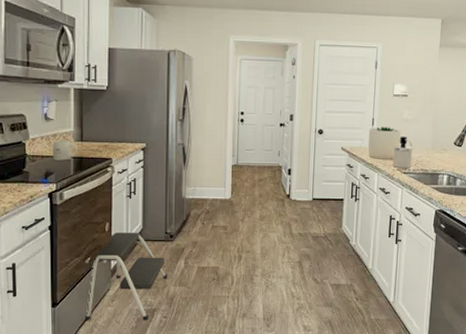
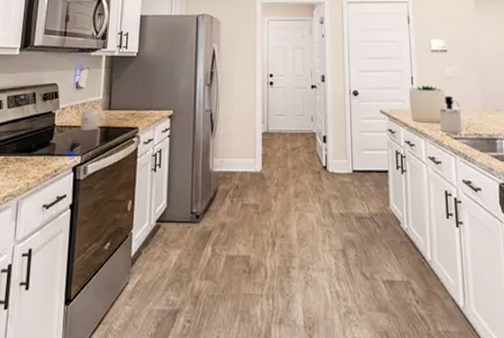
step stool: present [85,231,168,321] -> none [99,211,193,326]

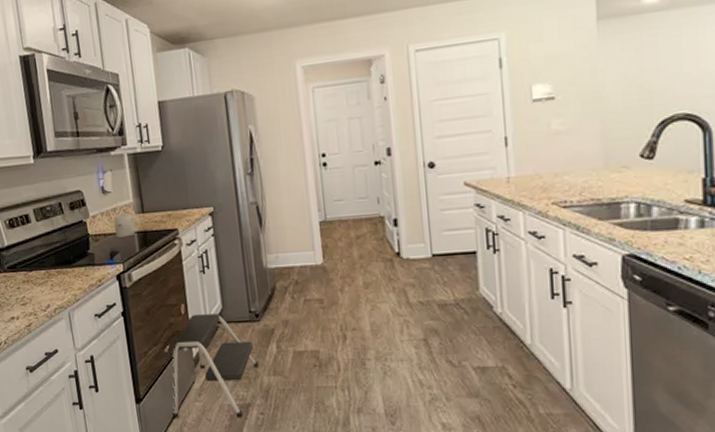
step stool: none [99,211,193,326] -> present [172,312,259,419]
planter: present [408,86,447,123] -> none [501,145,553,193]
soap dispenser: present [438,96,463,134] -> none [541,156,575,202]

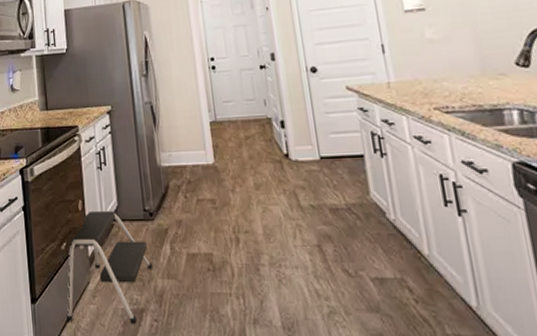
mug: present [113,213,142,239] -> none [20,110,45,134]

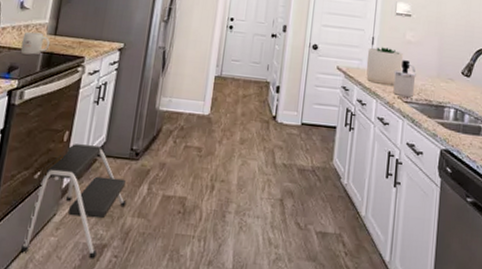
mug: none [20,110,45,134] -> present [20,31,51,56]
planter: none [379,53,432,97] -> present [366,47,404,85]
soap dispenser: none [420,63,456,107] -> present [393,60,416,98]

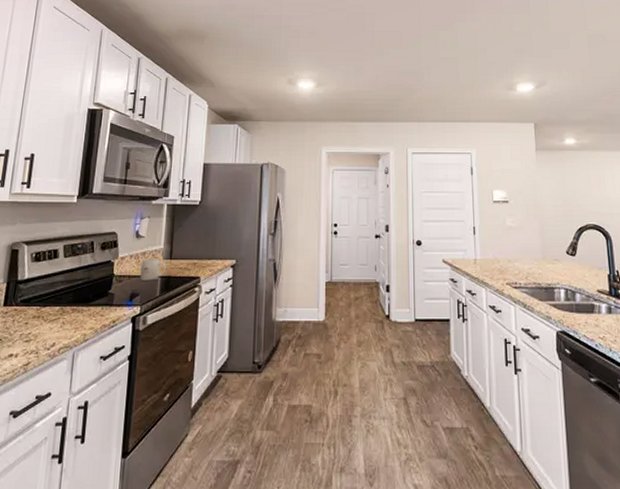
step stool: present [21,143,127,259] -> none [158,361,254,477]
planter: present [366,47,404,85] -> none [470,236,507,272]
soap dispenser: present [393,60,416,98] -> none [499,246,523,283]

